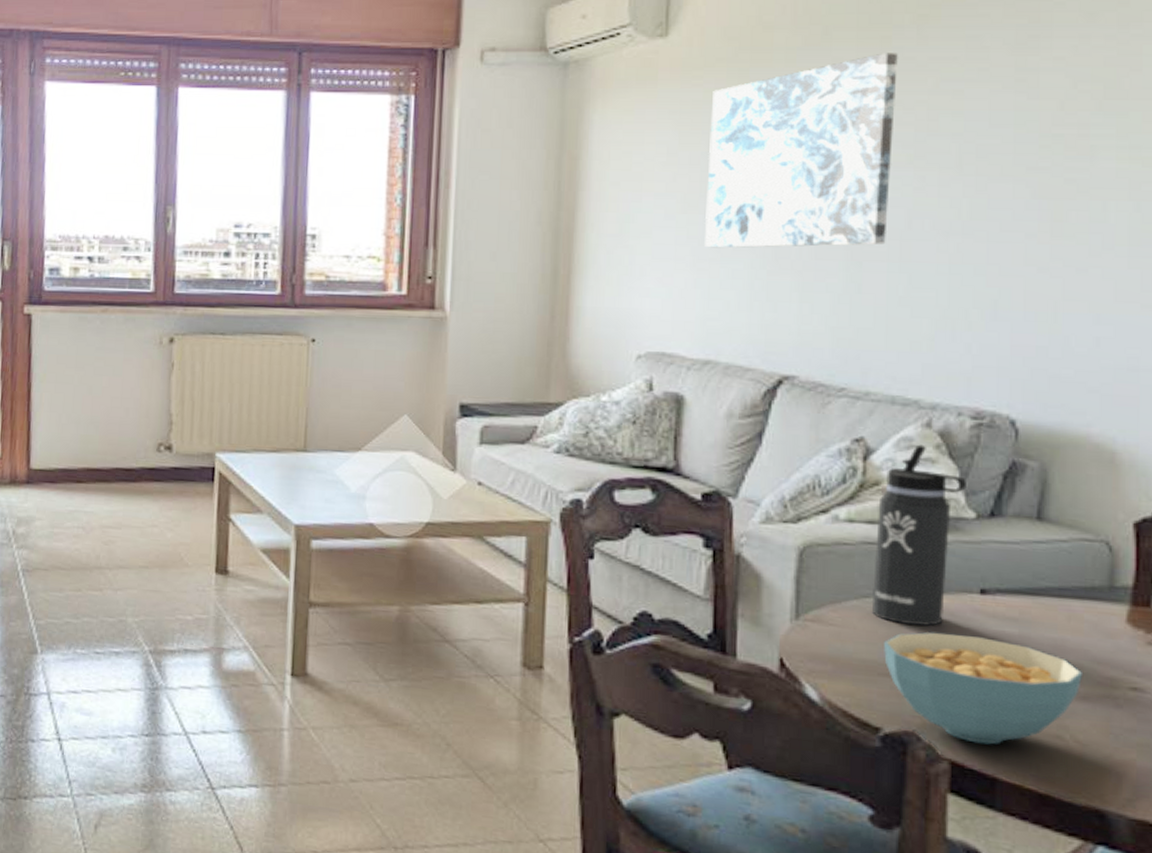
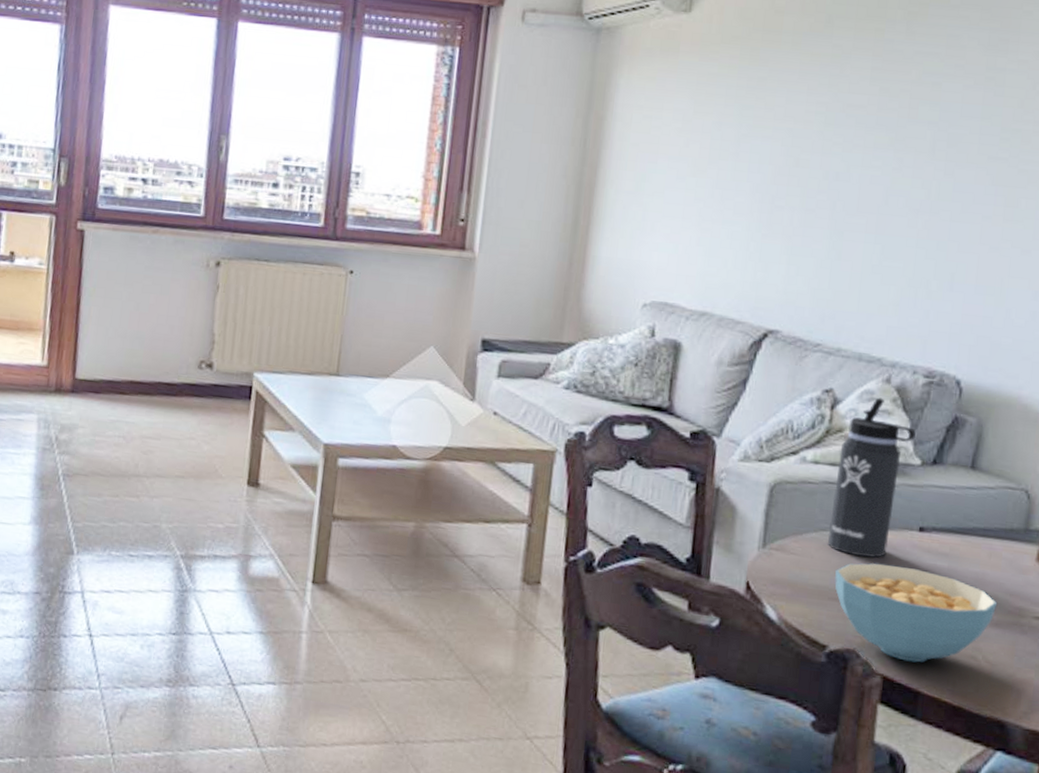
wall art: present [705,53,898,248] -> none [709,43,889,217]

